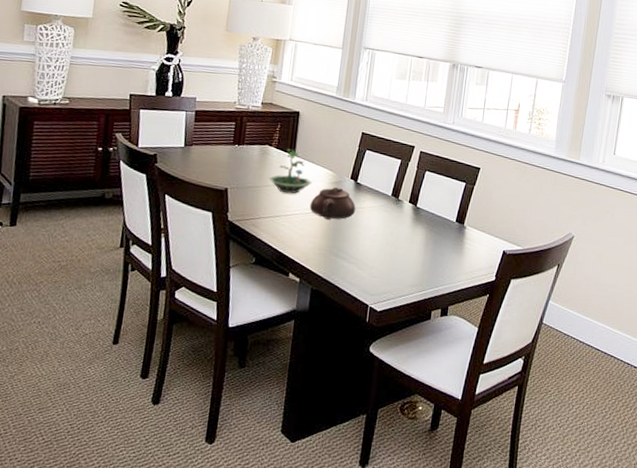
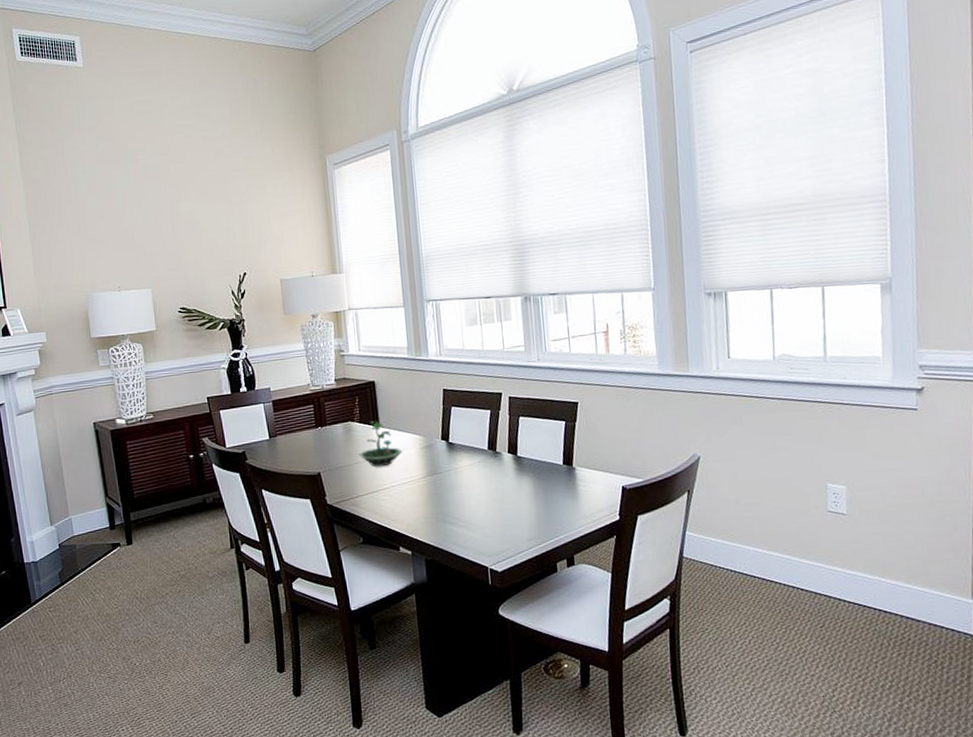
teapot: present [309,186,356,220] -> none [405,450,454,486]

